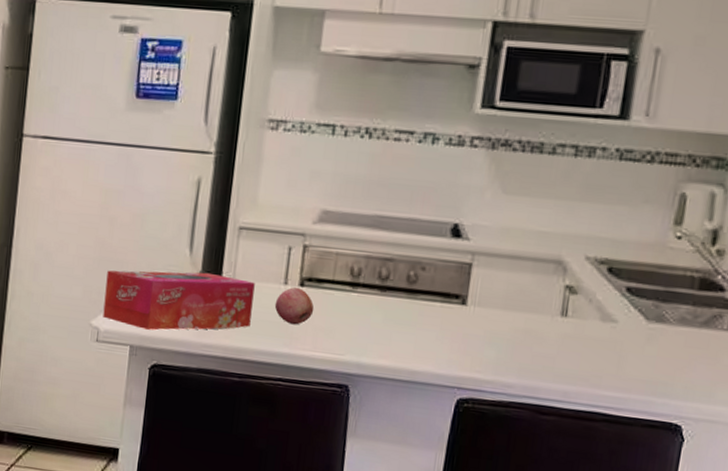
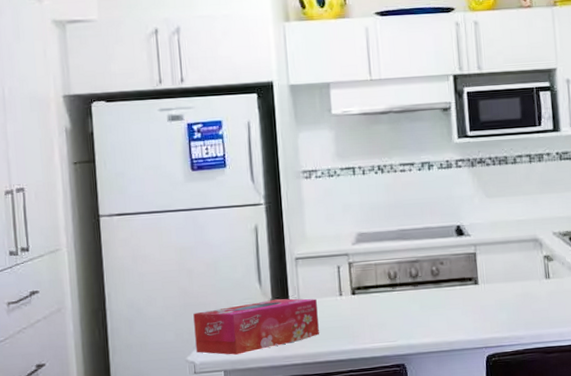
fruit: present [274,287,314,325] -> none [335,296,367,326]

